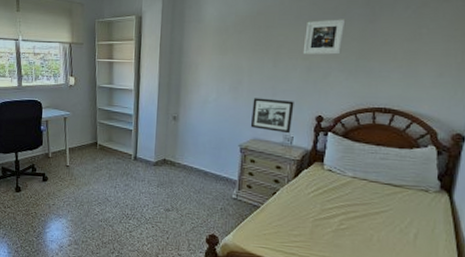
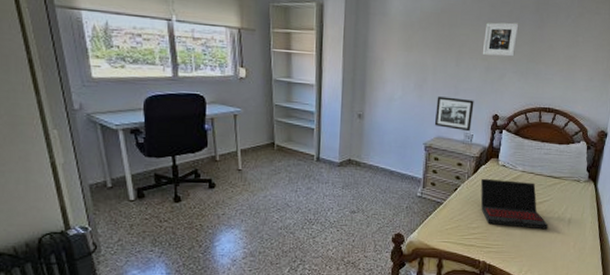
laptop: none [302,183,388,244] -> present [480,178,549,230]

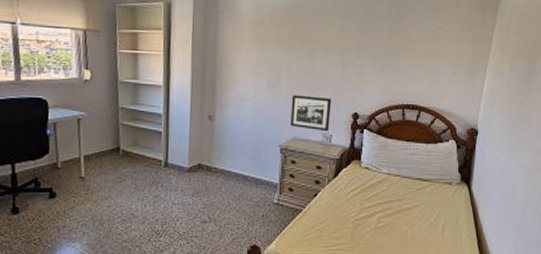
laptop: present [480,178,549,230] -> none [342,182,420,239]
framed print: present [482,22,519,57] -> none [338,17,375,52]

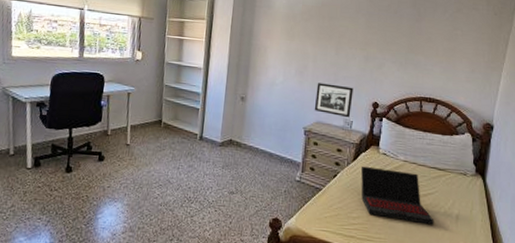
laptop: none [342,182,420,239] -> present [360,165,435,225]

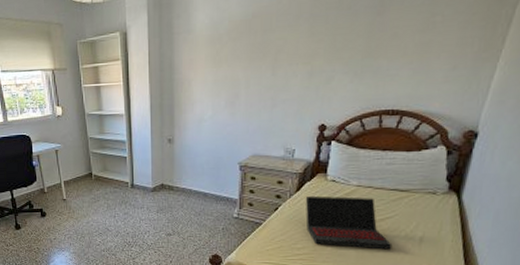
picture frame: present [314,83,354,118] -> none [249,110,295,147]

